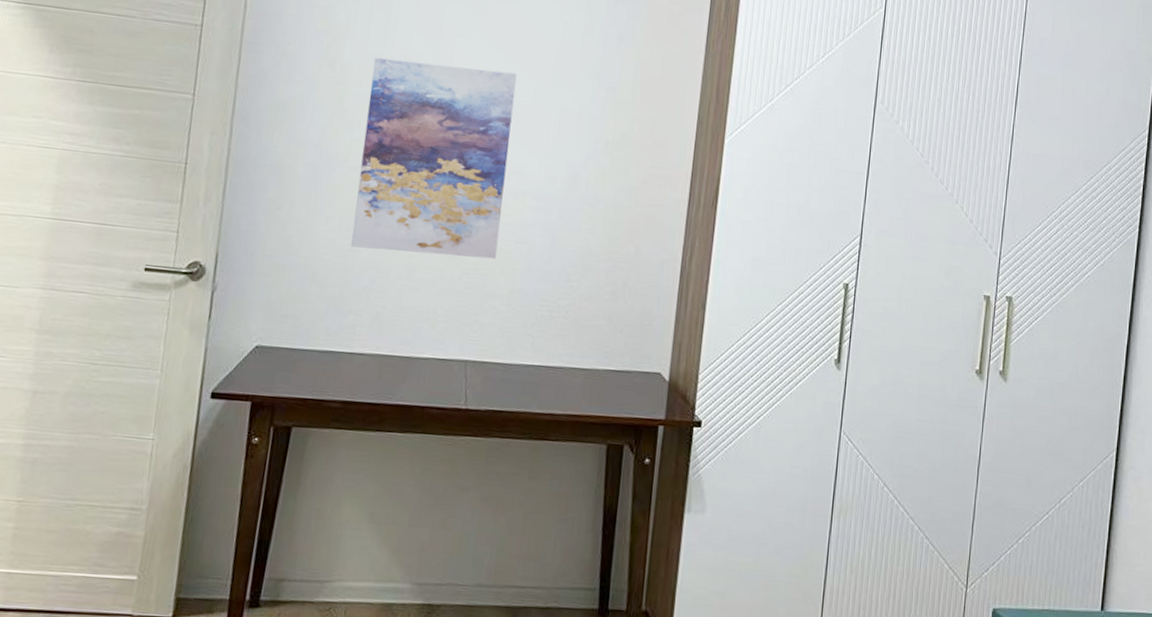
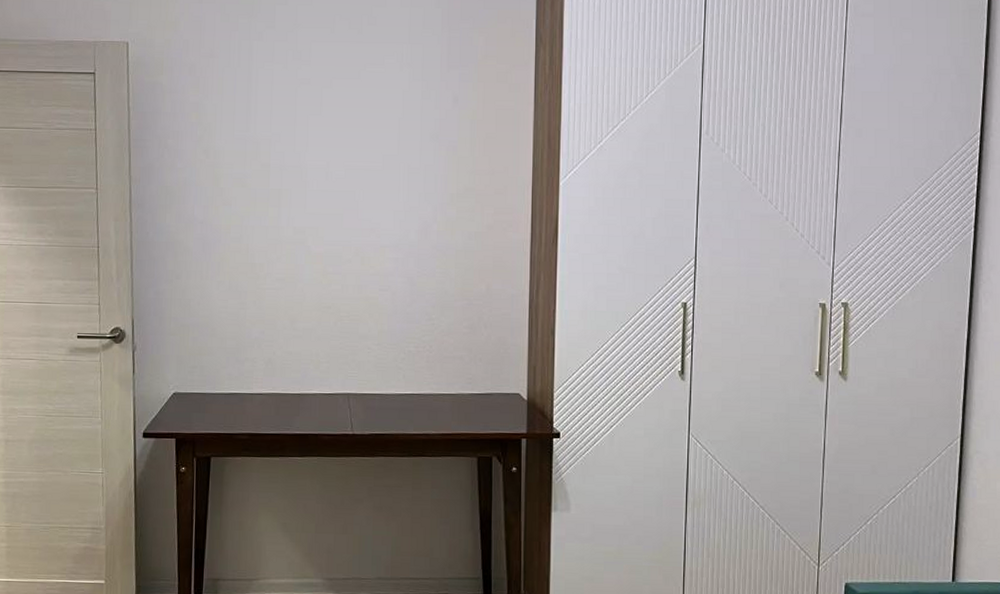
wall art: present [351,58,517,259] -> none [240,140,366,306]

